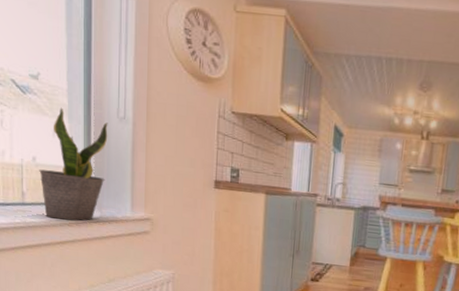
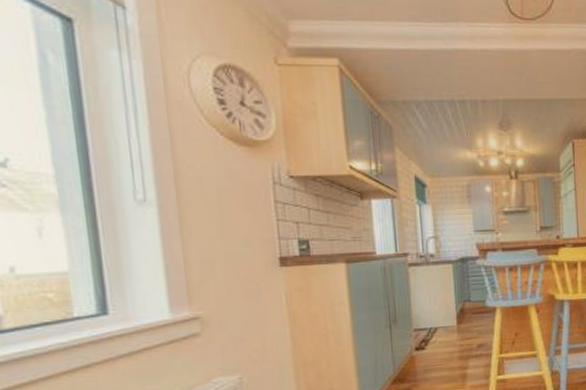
potted plant: present [39,107,108,221] -> none [22,198,127,342]

